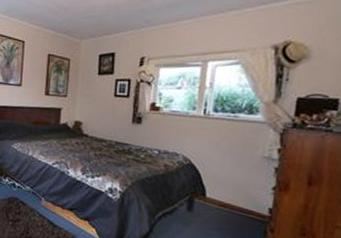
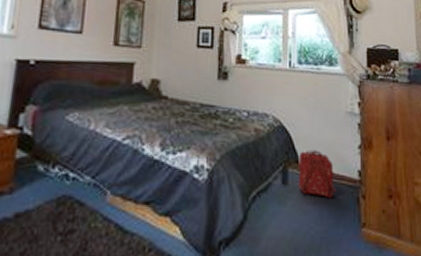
backpack: none [203,186,243,228] -> present [298,150,337,199]

